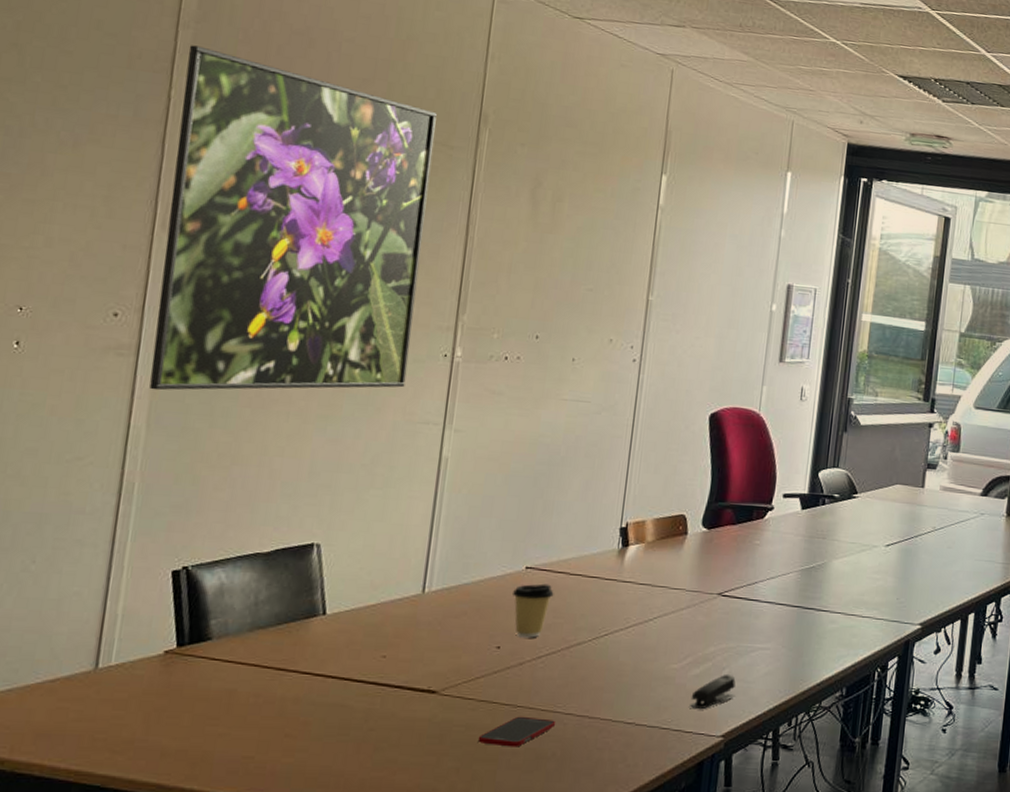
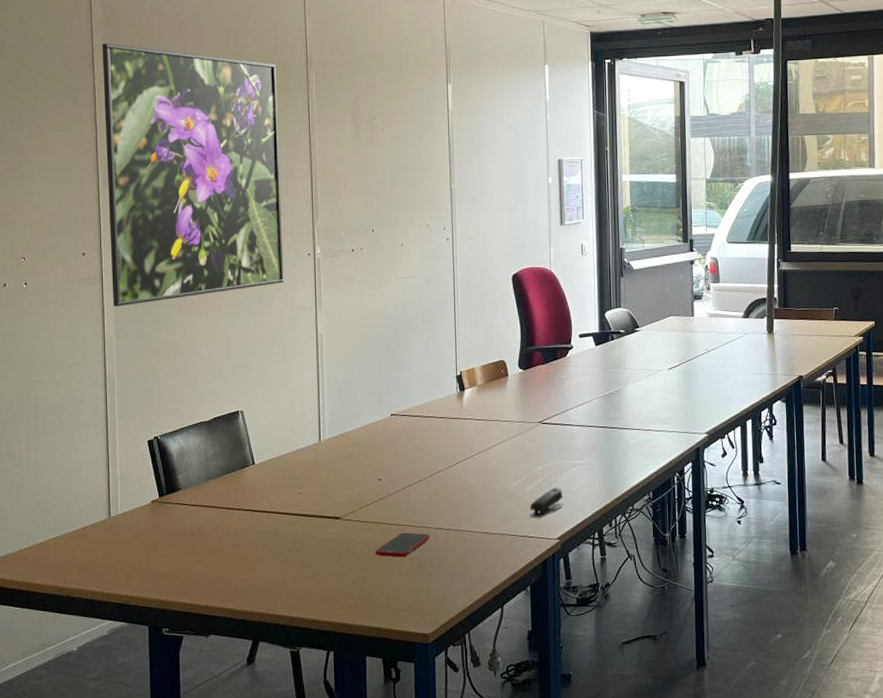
coffee cup: present [513,583,554,638] -> none [384,426,414,470]

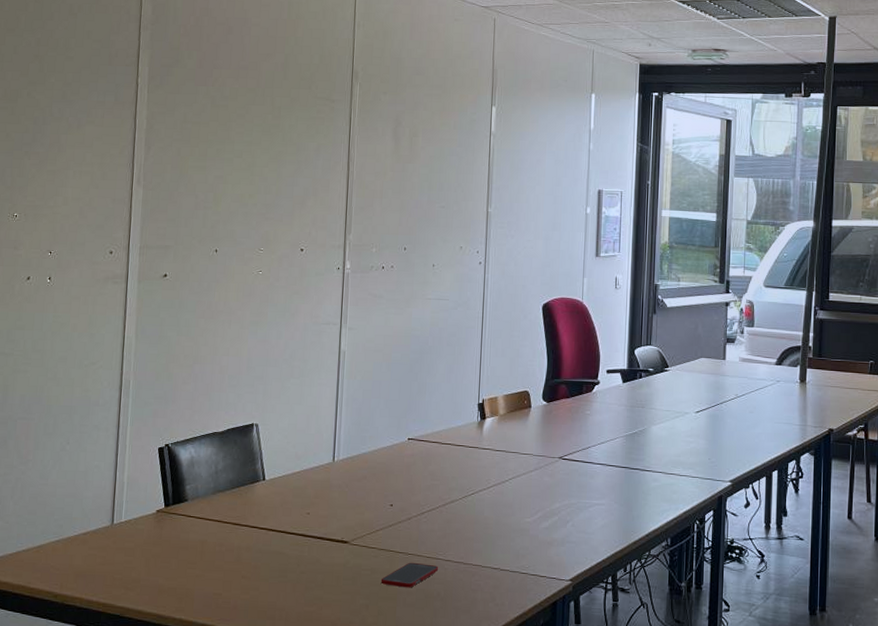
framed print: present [101,43,284,307] -> none [136,42,321,309]
stapler: present [529,487,564,517] -> none [543,526,579,556]

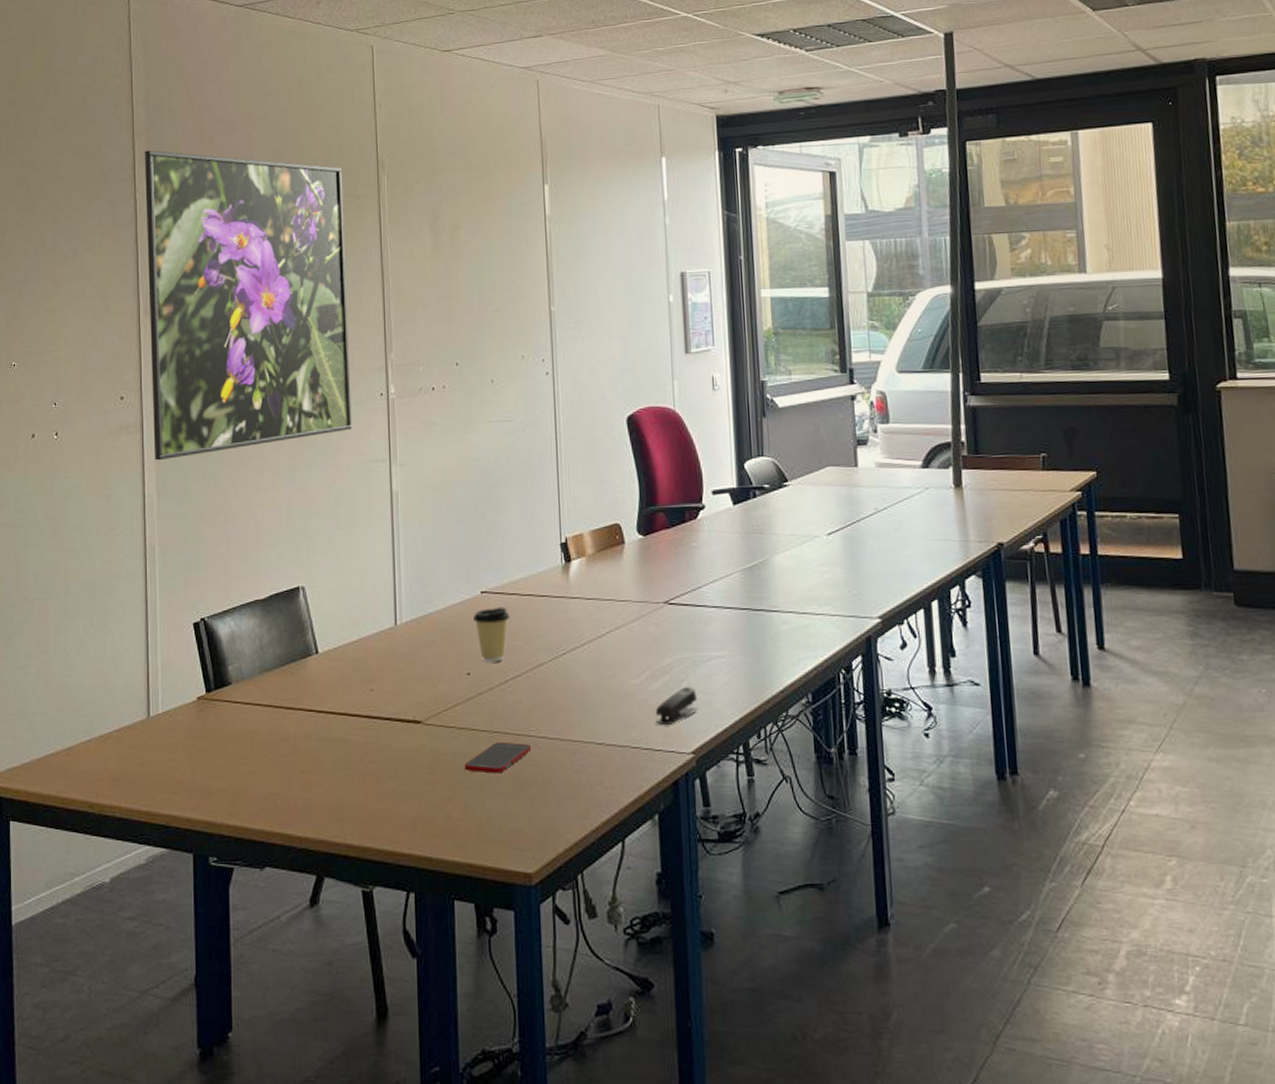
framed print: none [136,42,321,309] -> present [144,150,352,461]
coffee cup: none [400,452,431,497] -> present [473,606,510,663]
stapler: none [543,526,579,556] -> present [655,686,699,725]

